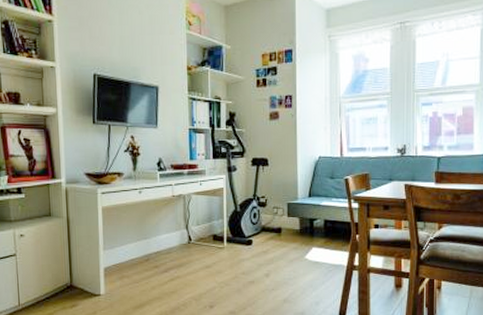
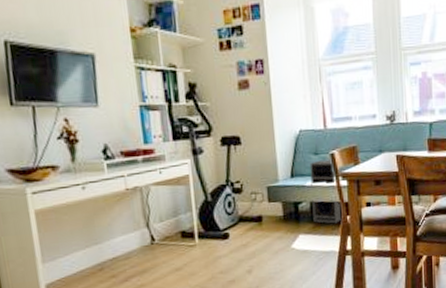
speaker: none [326,184,352,241] -> present [309,159,342,224]

